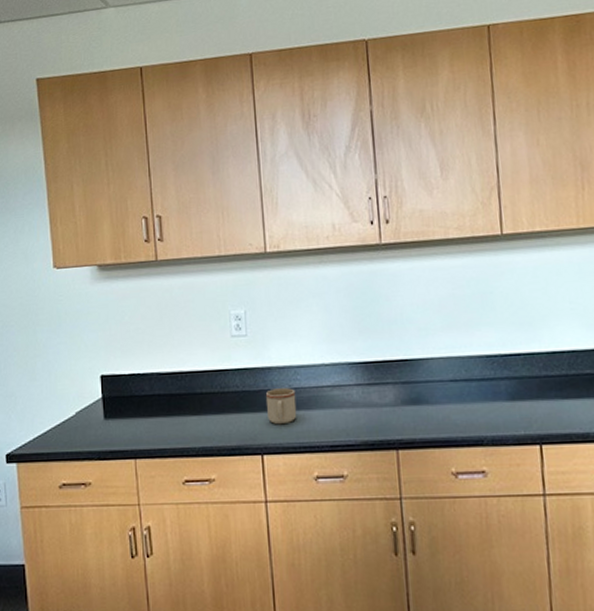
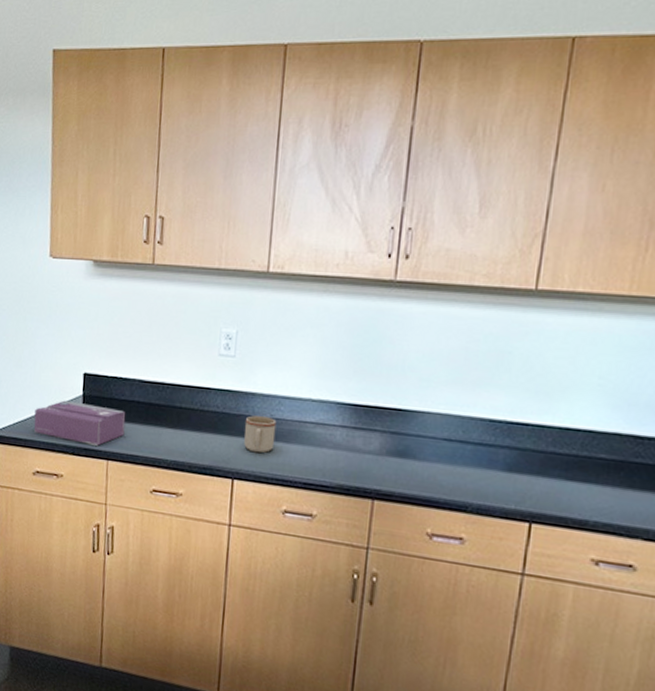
tissue box: none [54,405,149,447] -> present [34,400,126,446]

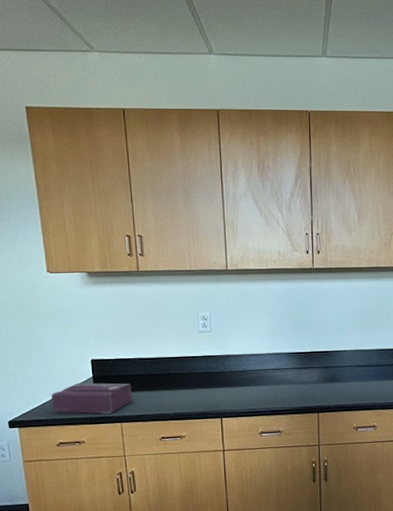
mug: present [244,415,277,453] -> none [224,370,248,397]

